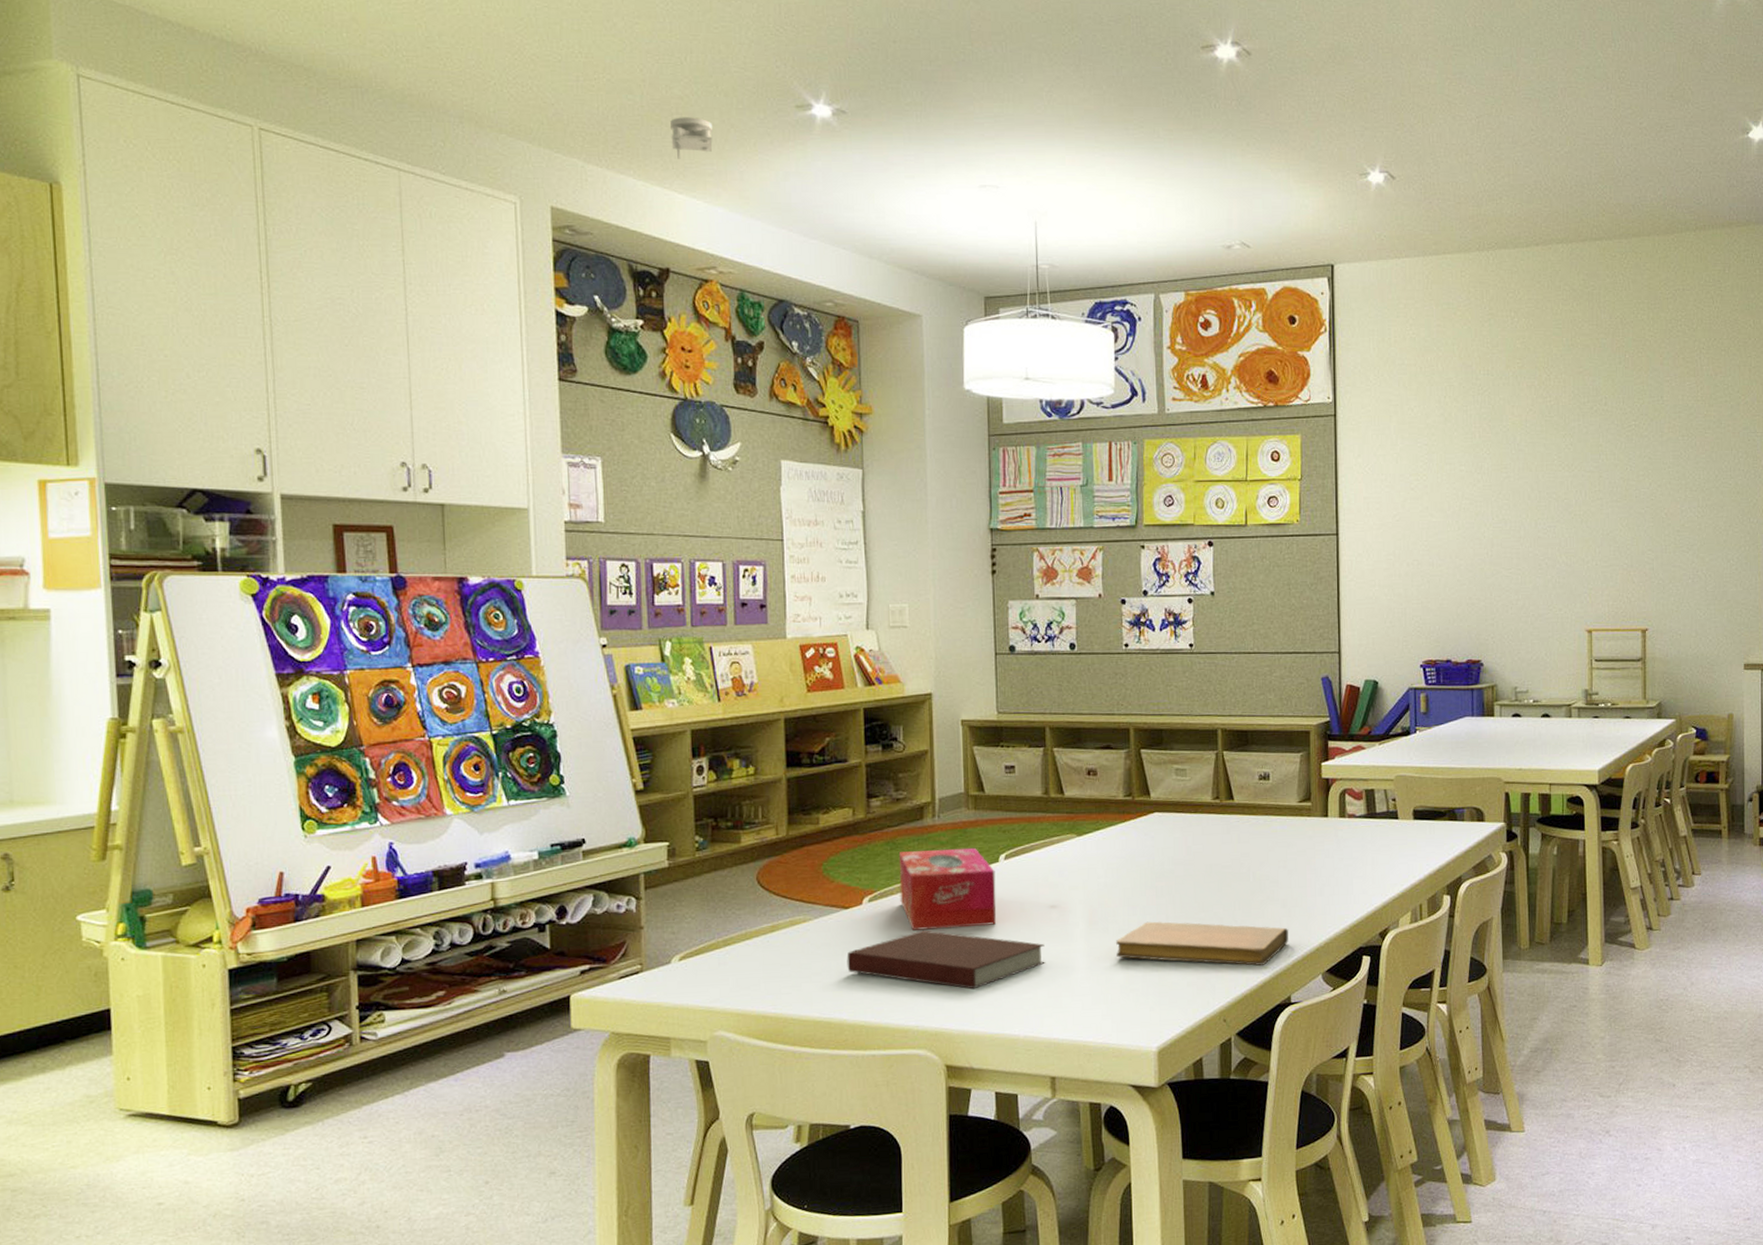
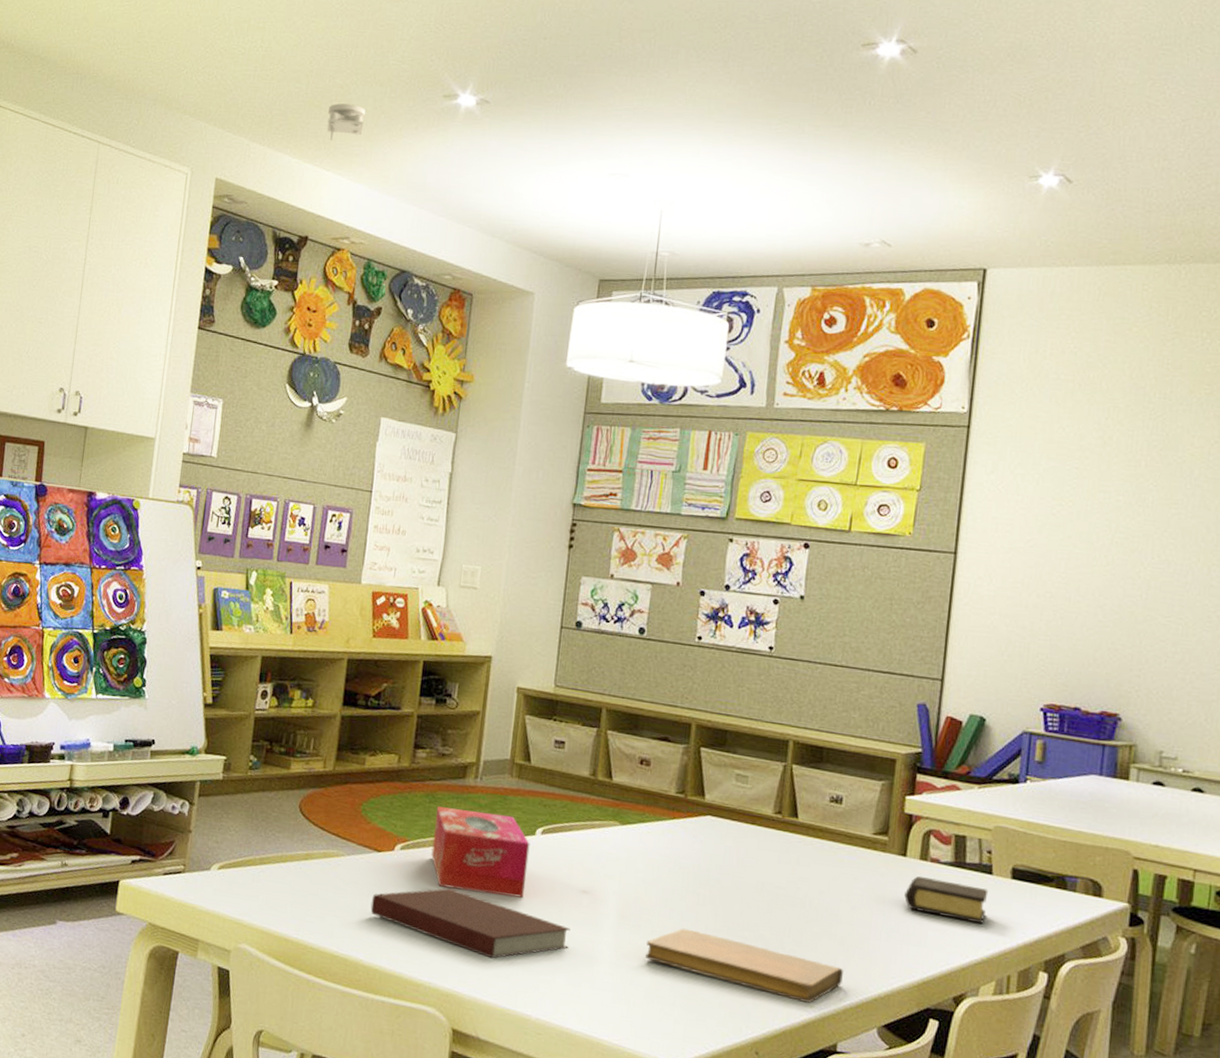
book: none [1330,832,1397,865] -> present [904,875,989,925]

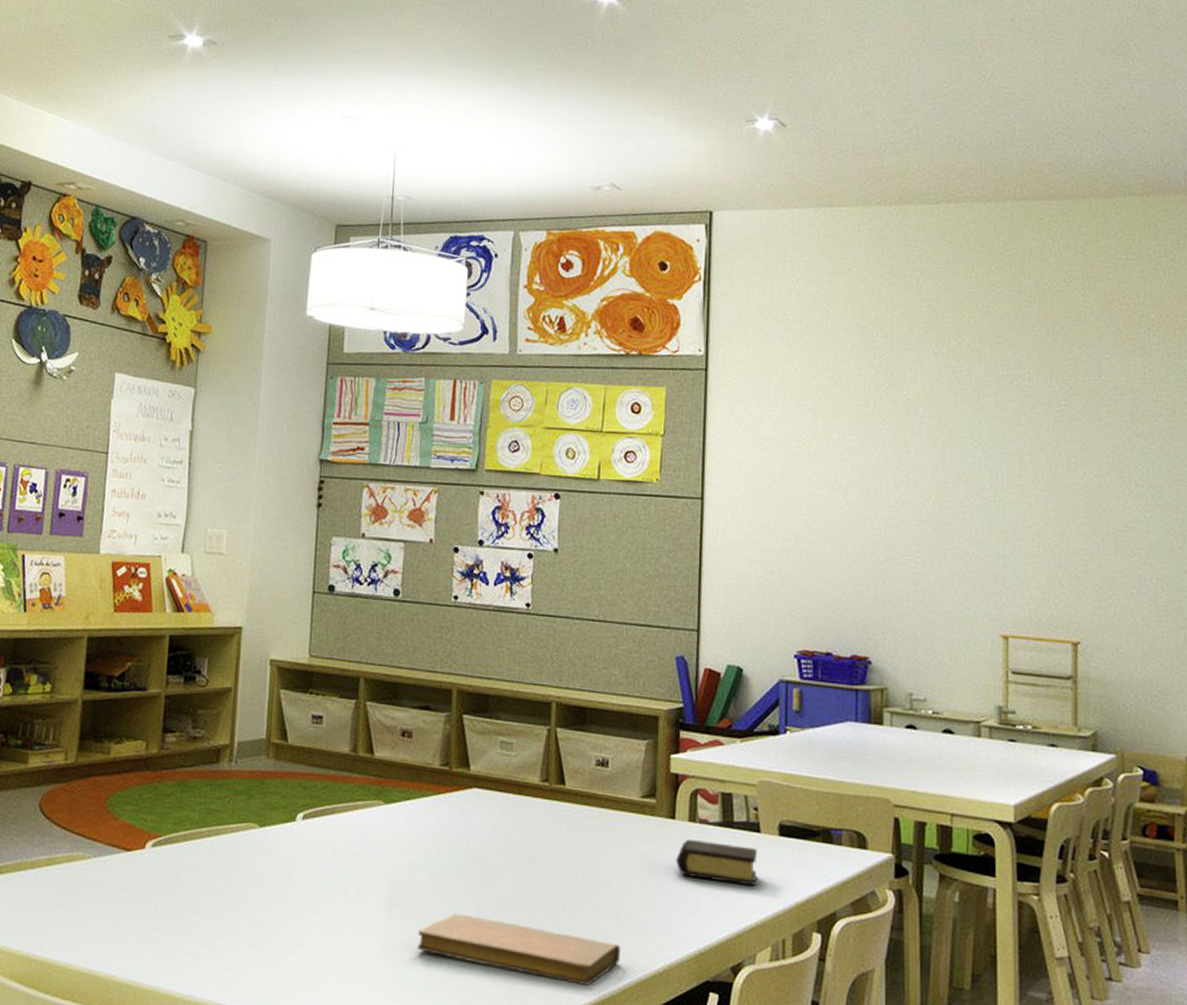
smoke detector: present [326,103,365,140] -> none [48,43,88,81]
notebook: present [370,888,570,959] -> none [121,886,338,963]
tissue box: present [431,806,530,898] -> none [185,796,291,893]

